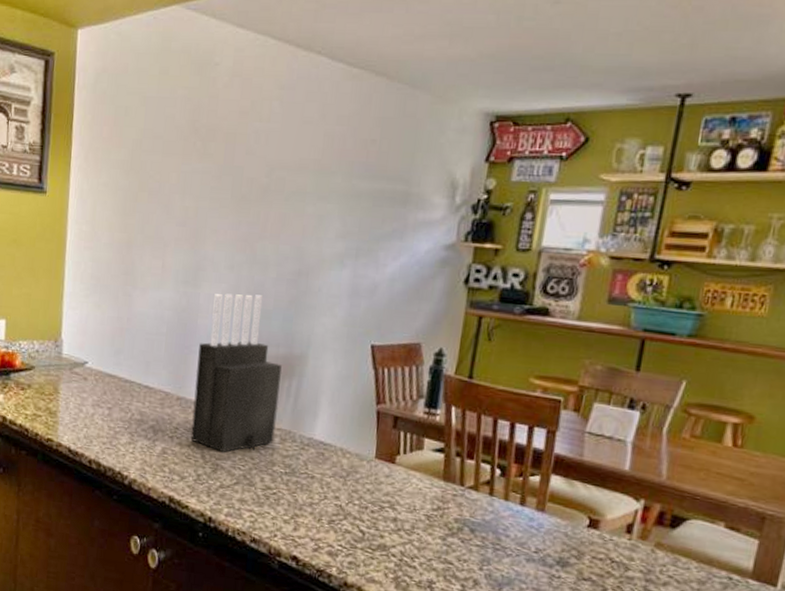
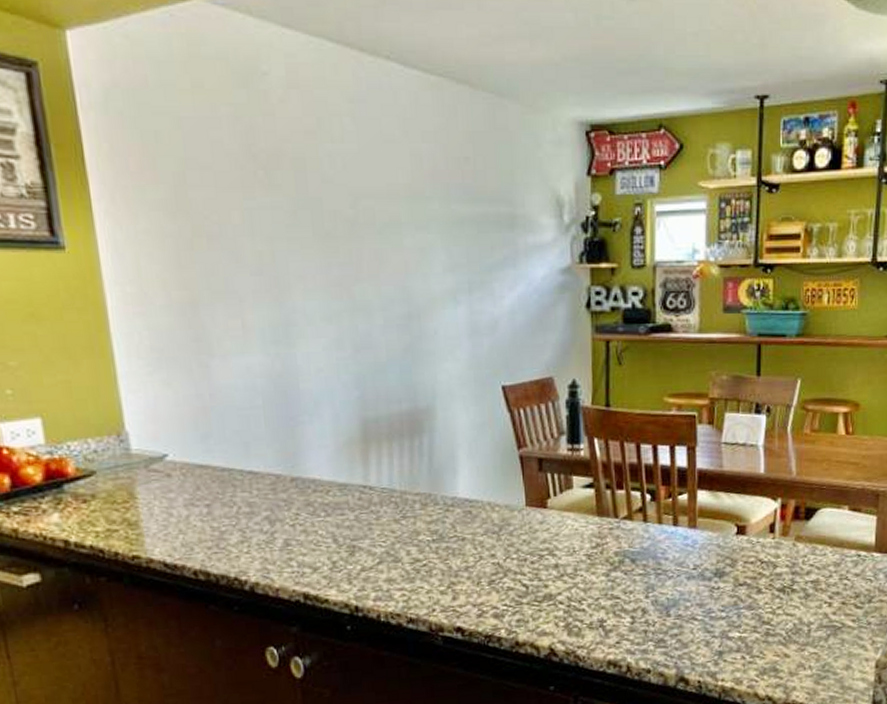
knife block: present [190,293,282,453] -> none [306,346,414,532]

